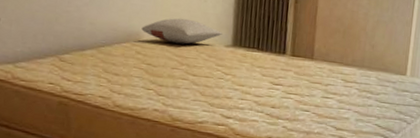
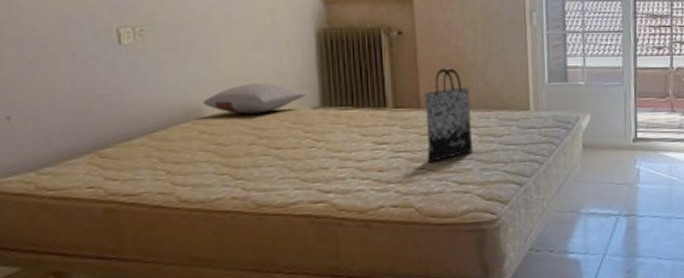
tote bag: none [312,28,357,107] -> present [424,68,473,162]

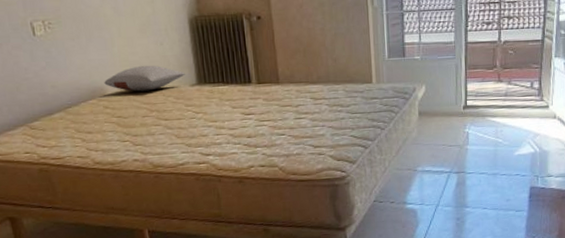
tote bag: present [424,68,473,162] -> none [282,48,325,129]

